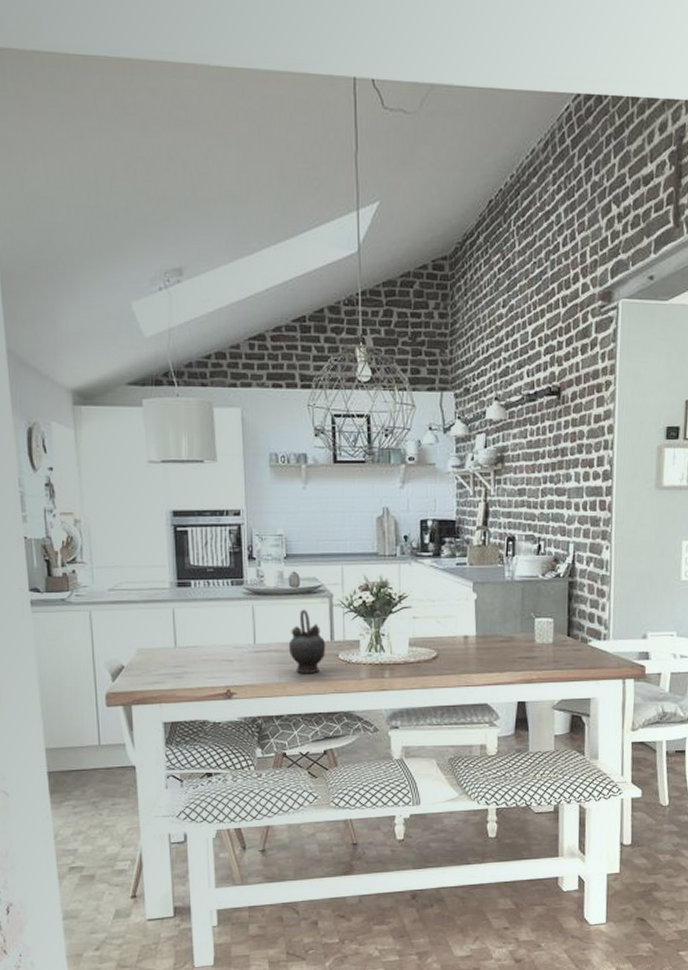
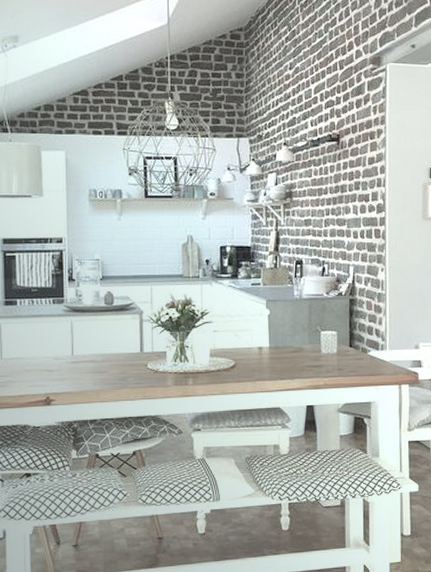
teapot: present [288,609,326,673] -> none [102,324,136,381]

